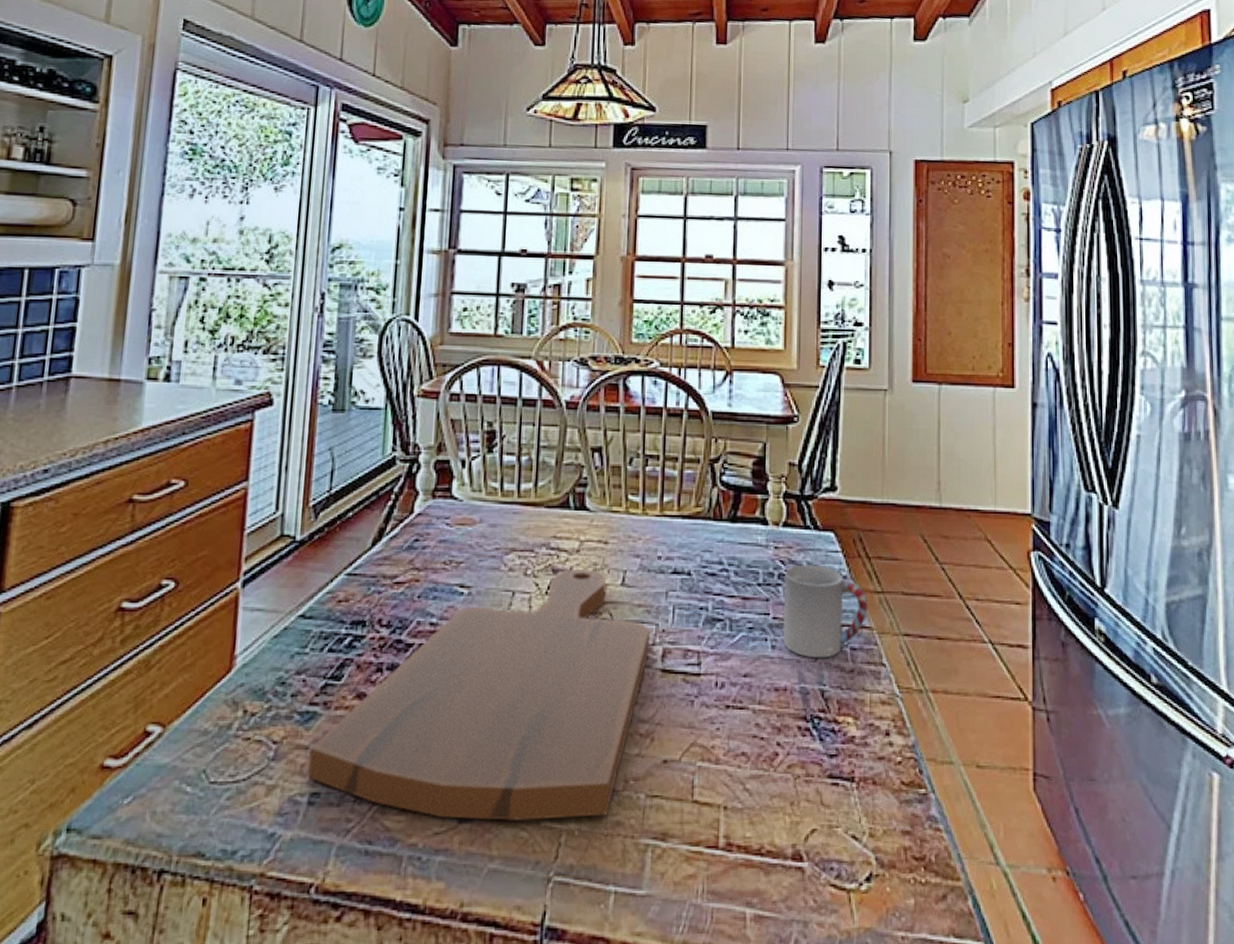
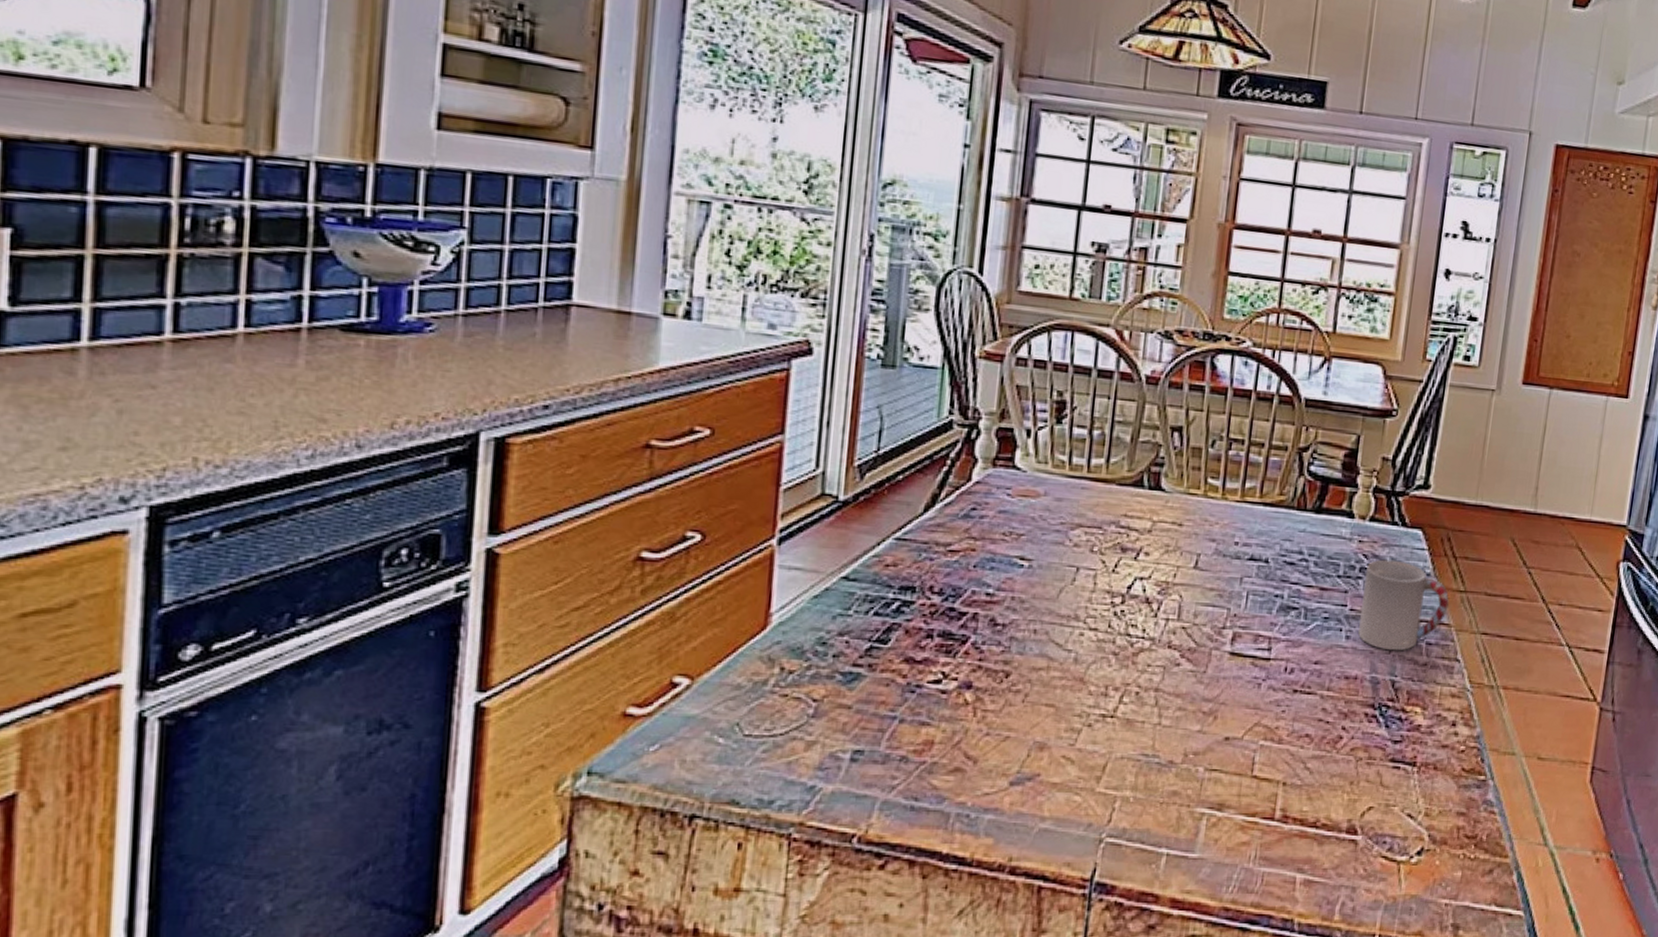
cutting board: present [307,570,650,821] -> none [849,549,1221,786]

